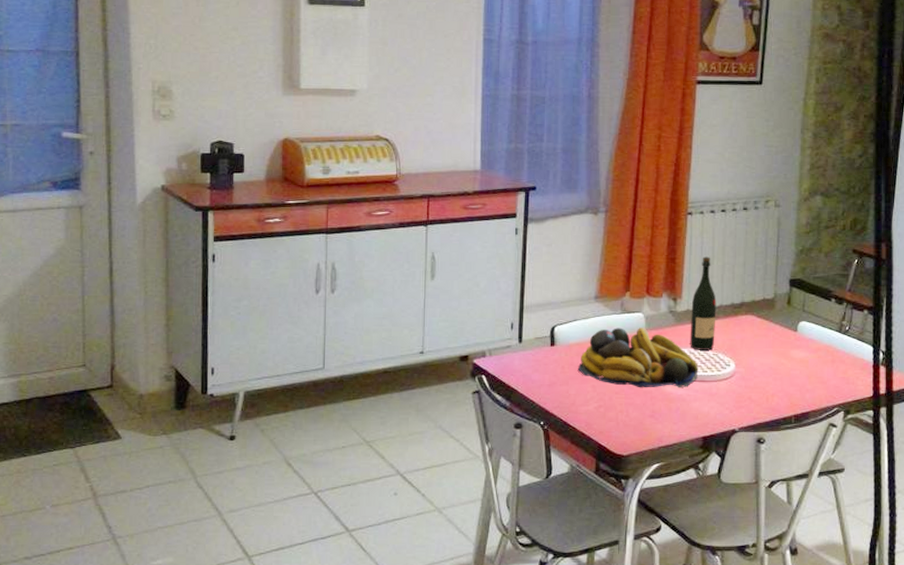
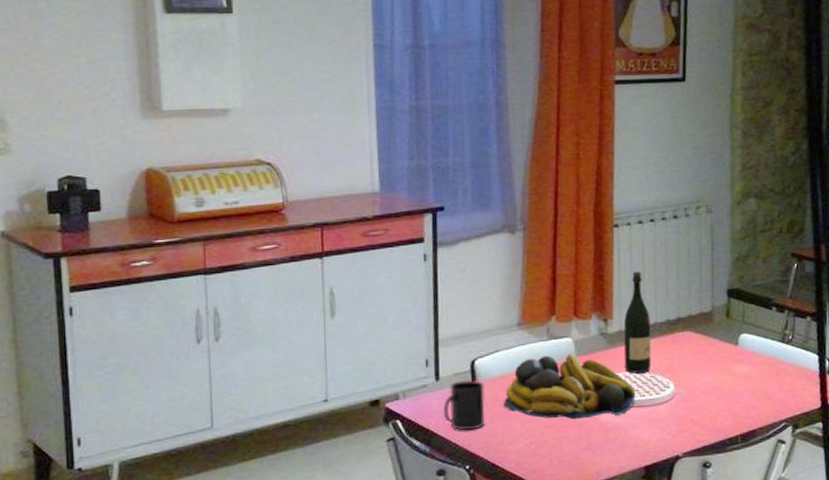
mug: none [524,344,562,390] -> present [443,379,485,431]

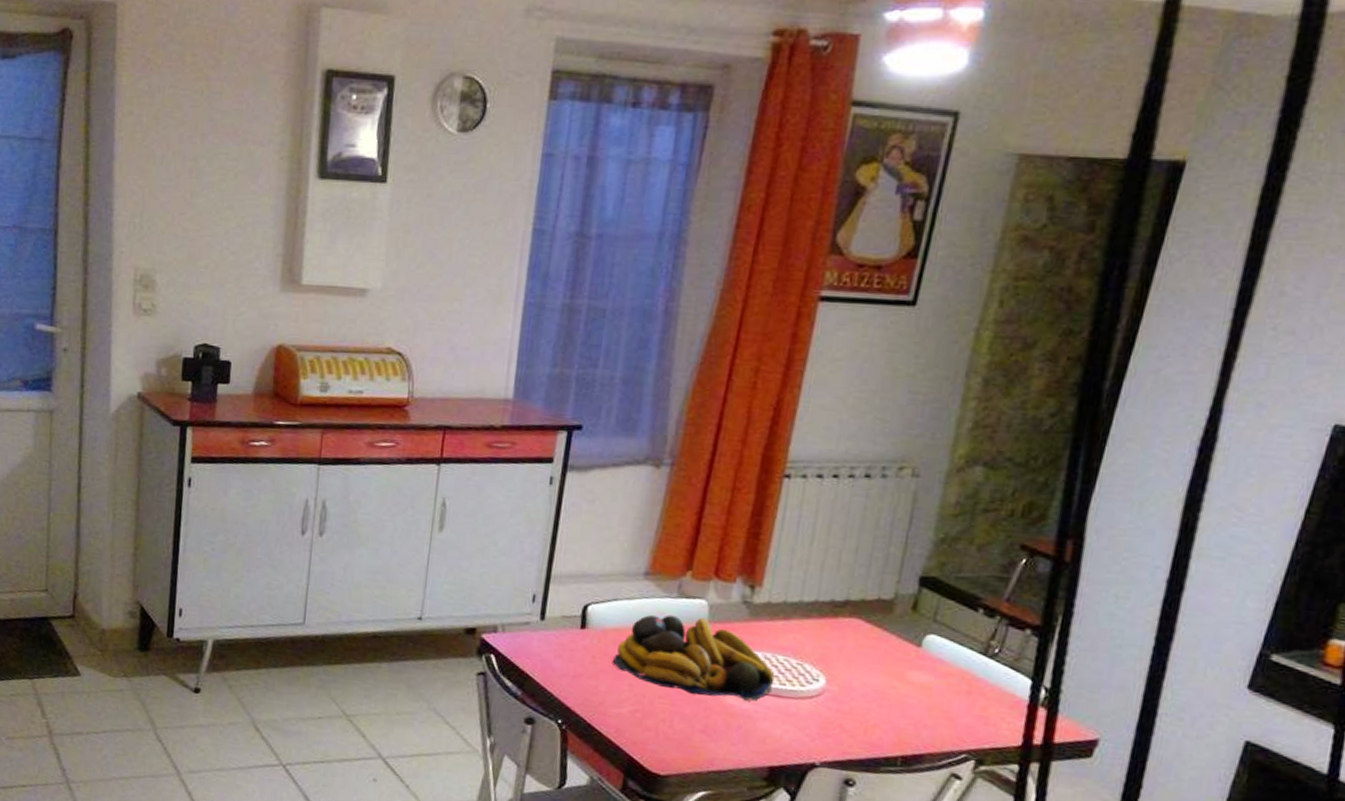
mug: present [443,379,485,431] -> none [542,624,595,683]
wine bottle: present [623,271,651,374] -> none [766,535,811,658]

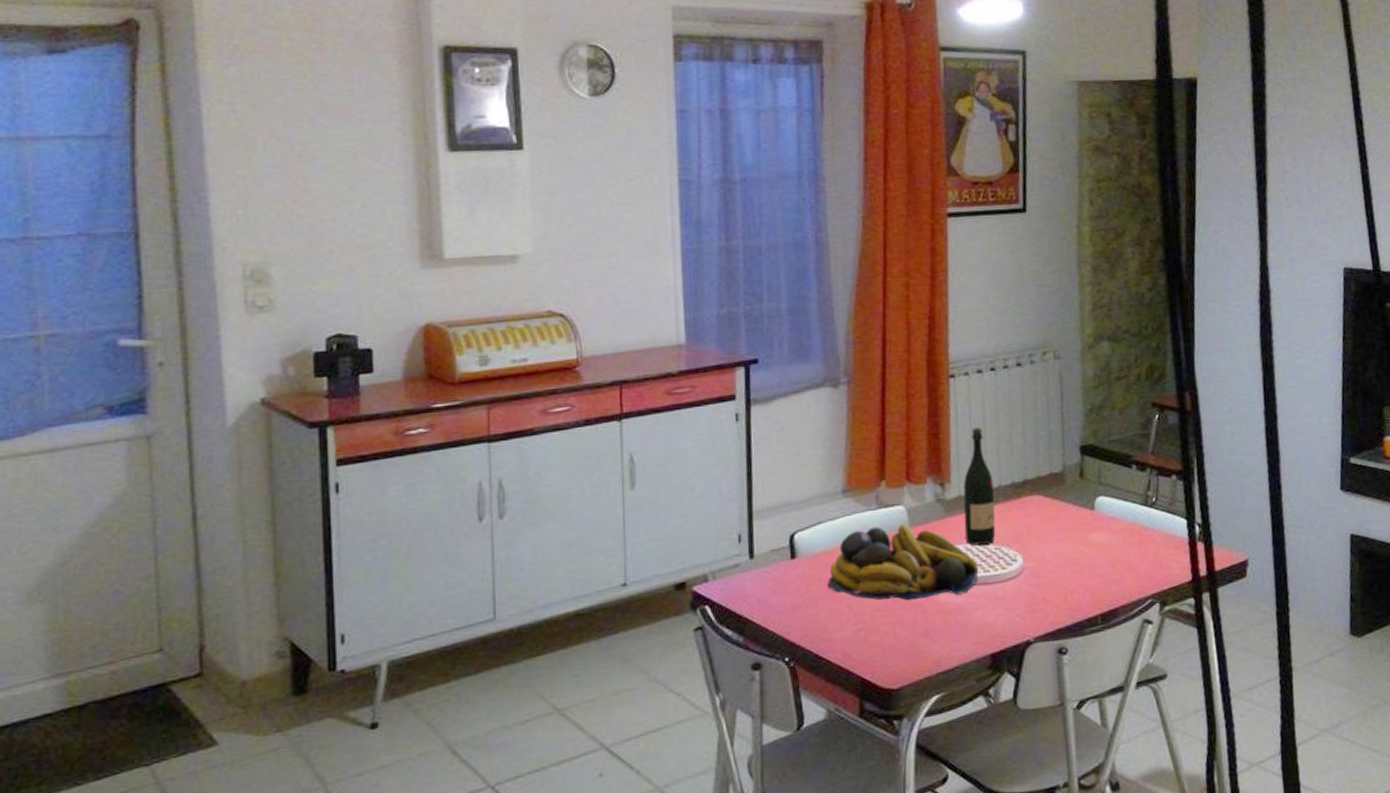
wine bottle: none [766,535,811,658] -> present [963,427,996,546]

